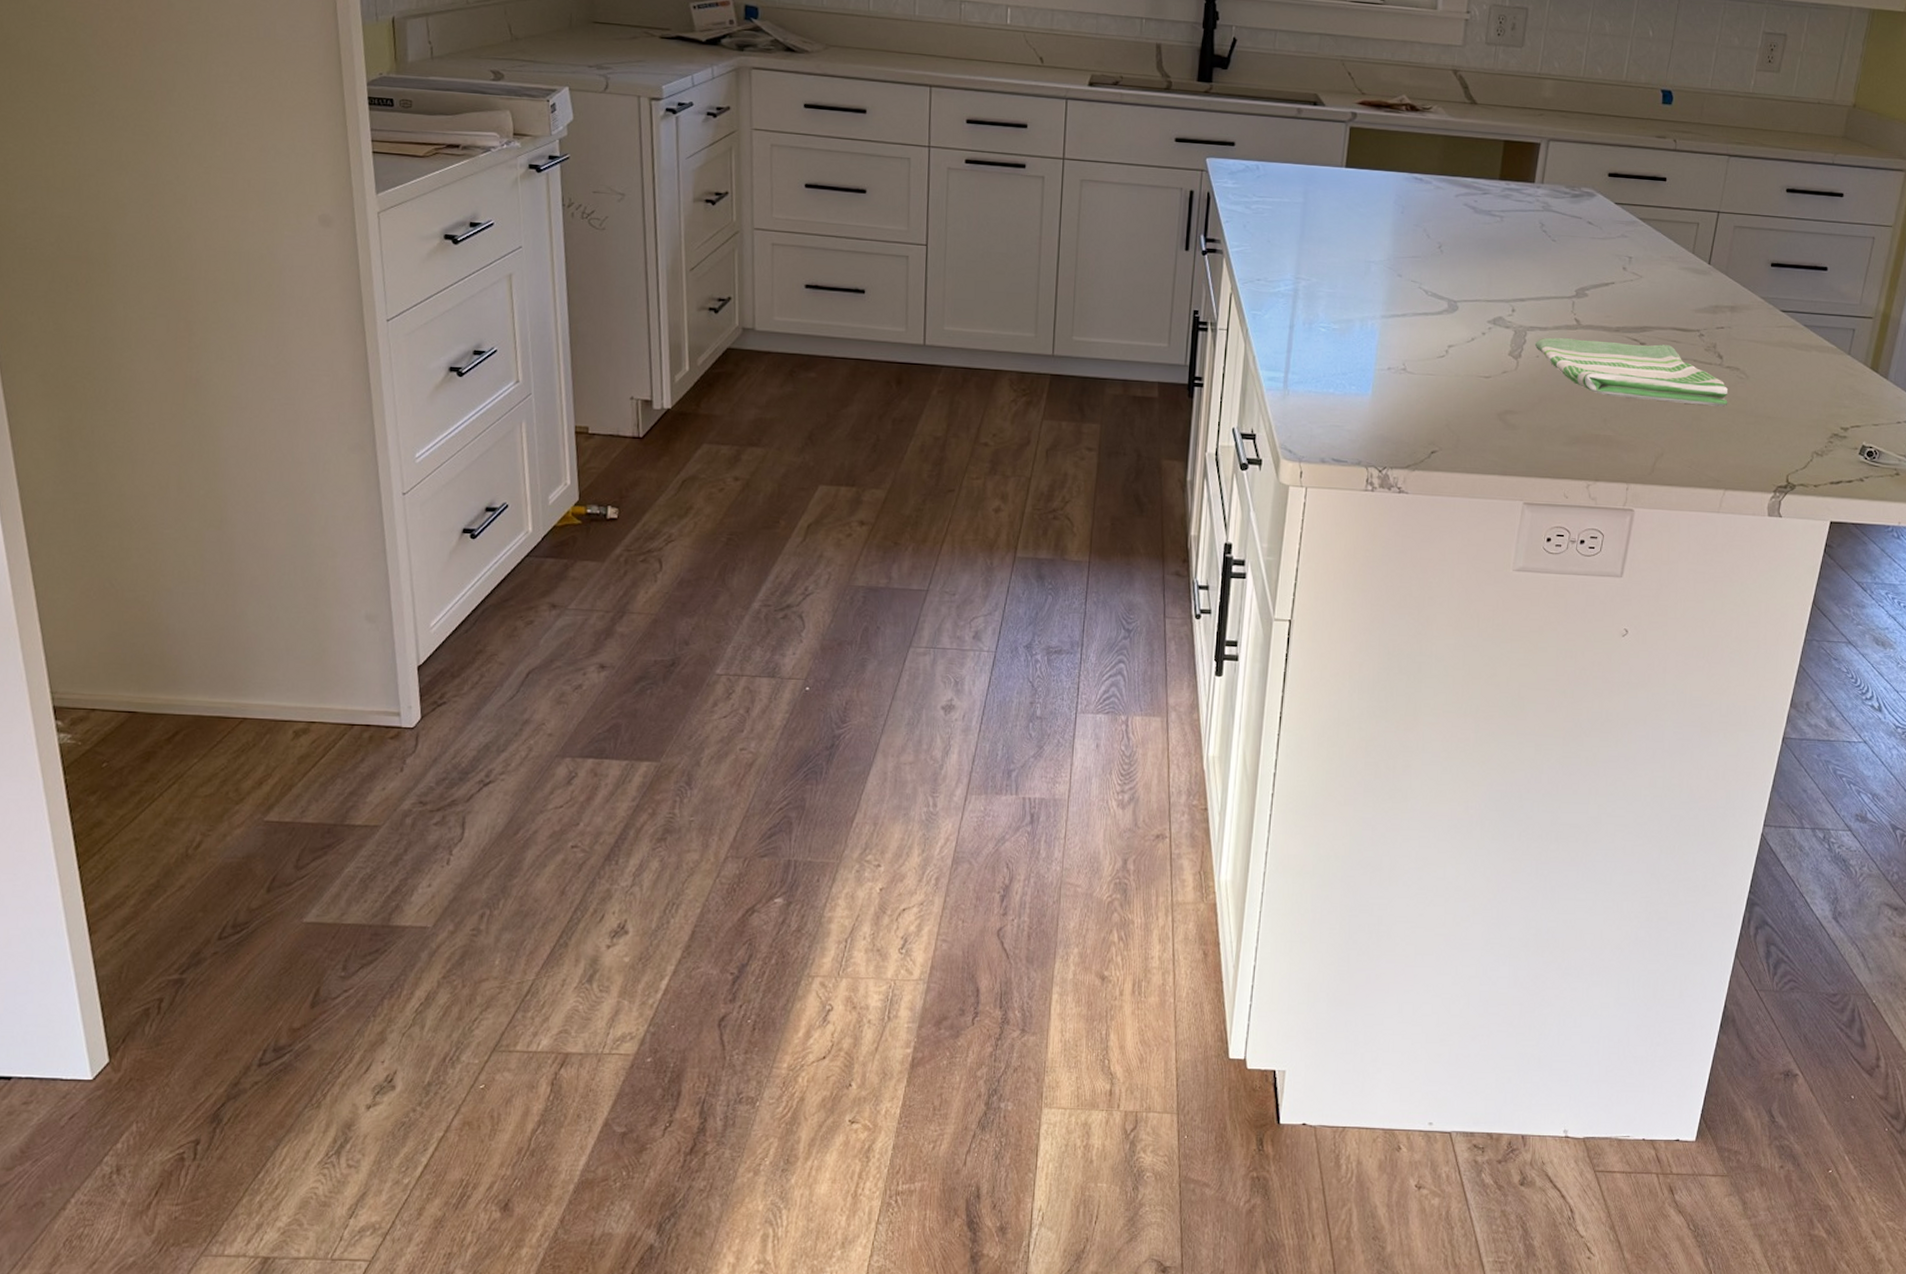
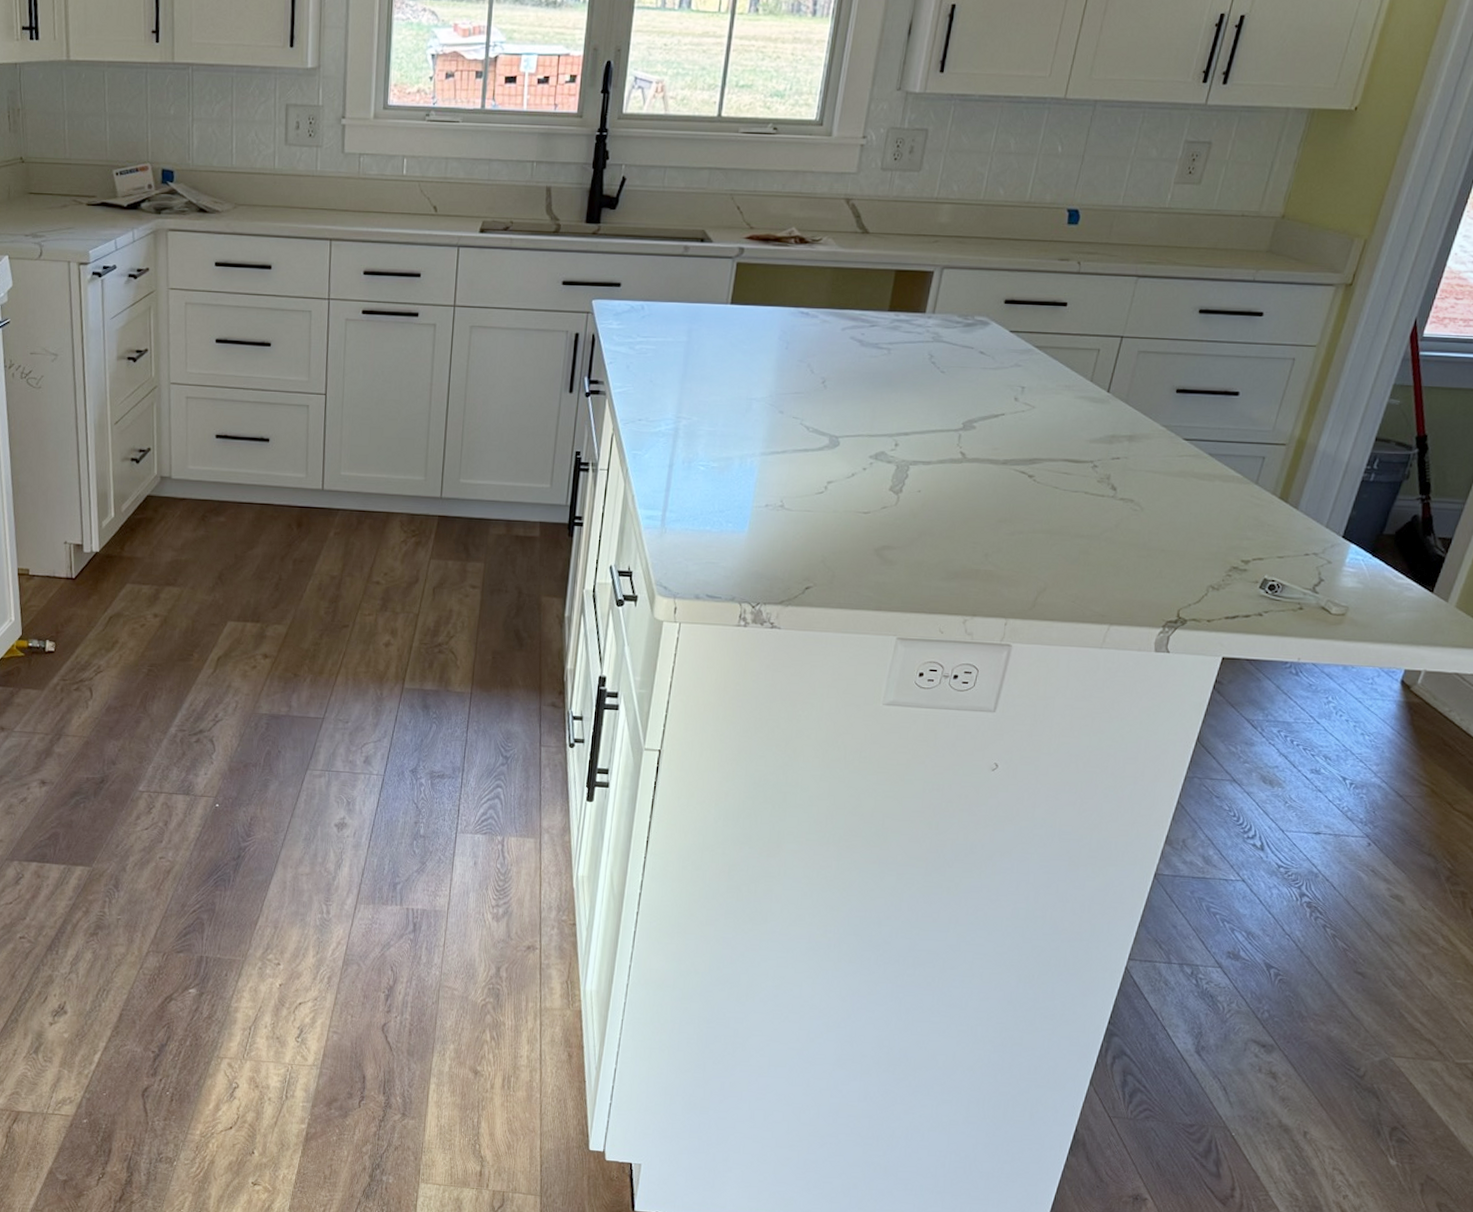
dish towel: present [1534,337,1729,407] -> none [917,471,1121,540]

